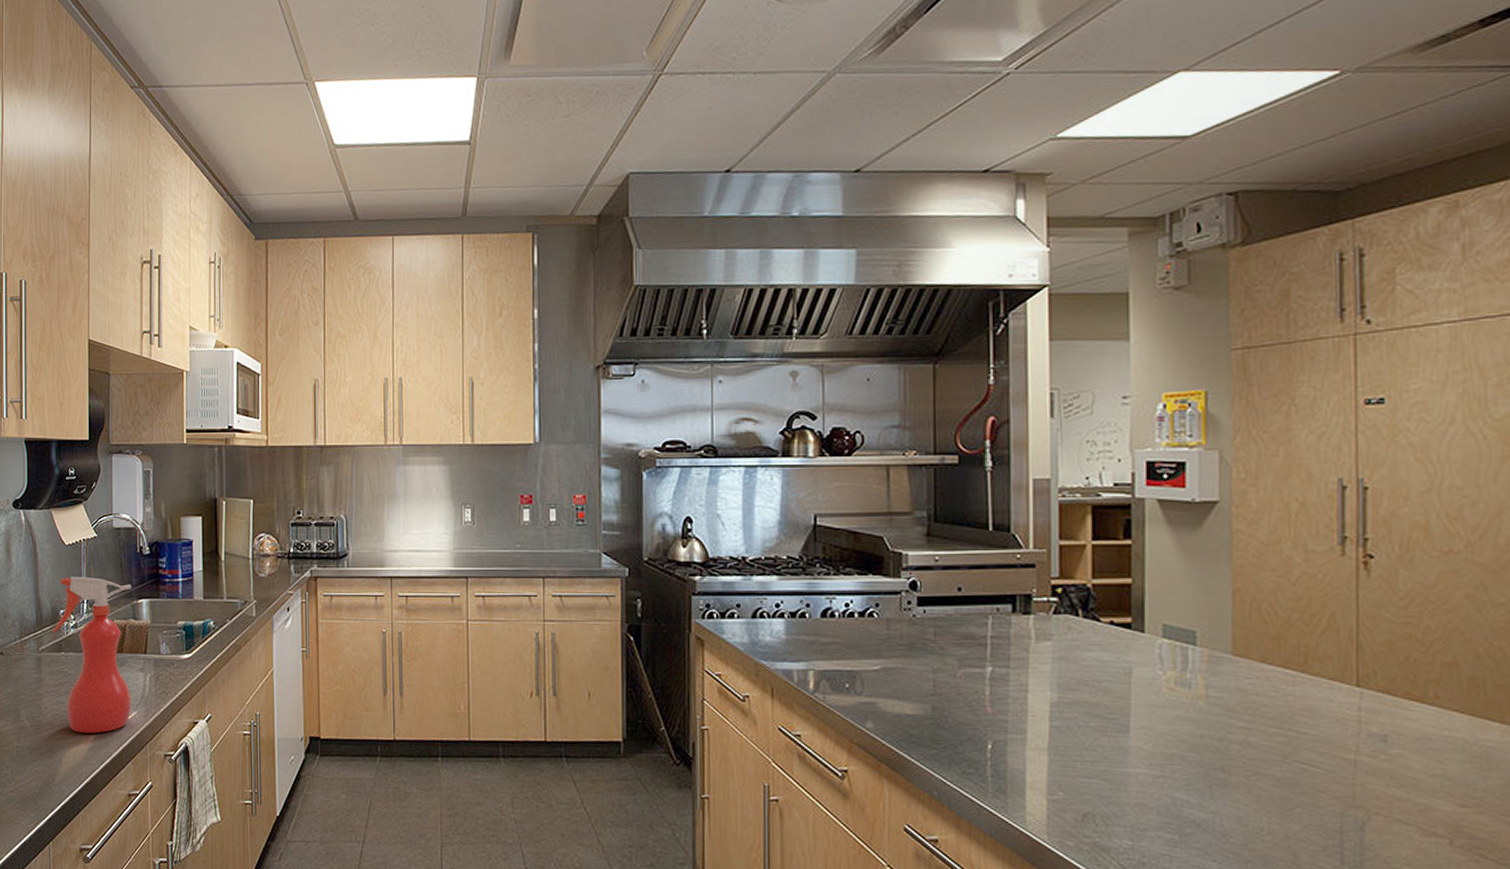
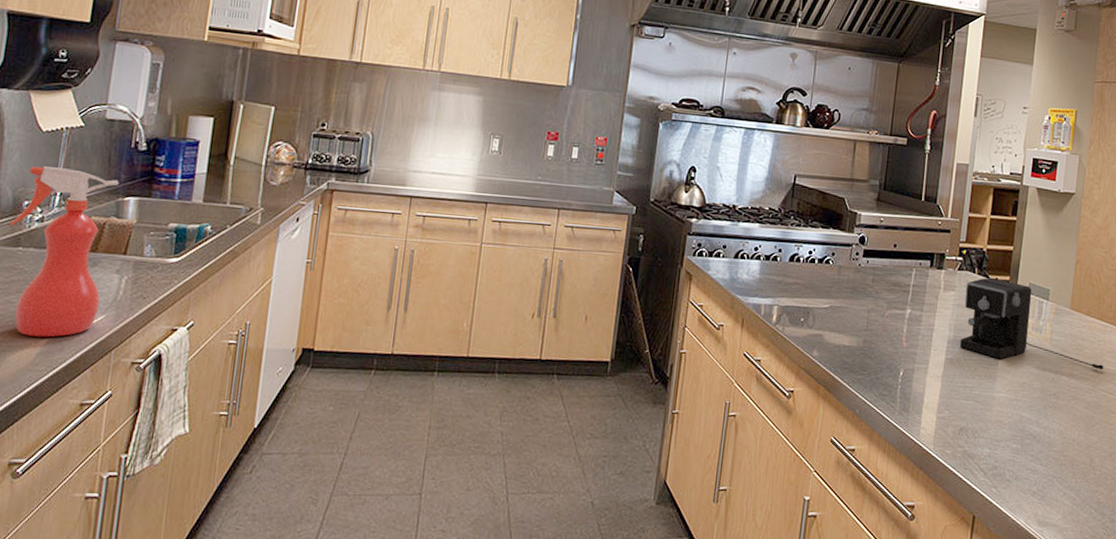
coffee maker: none [1067,620,1297,735] -> present [960,277,1104,370]

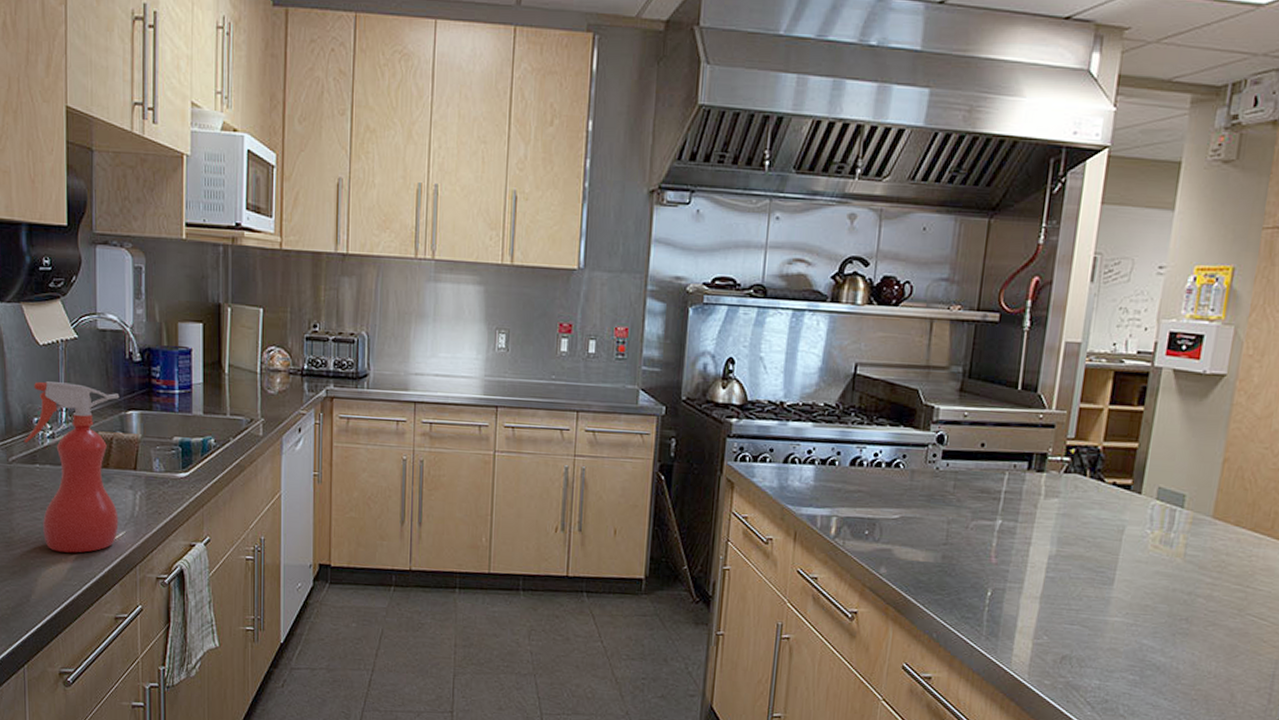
coffee maker: present [960,277,1104,370] -> none [1064,481,1255,592]

